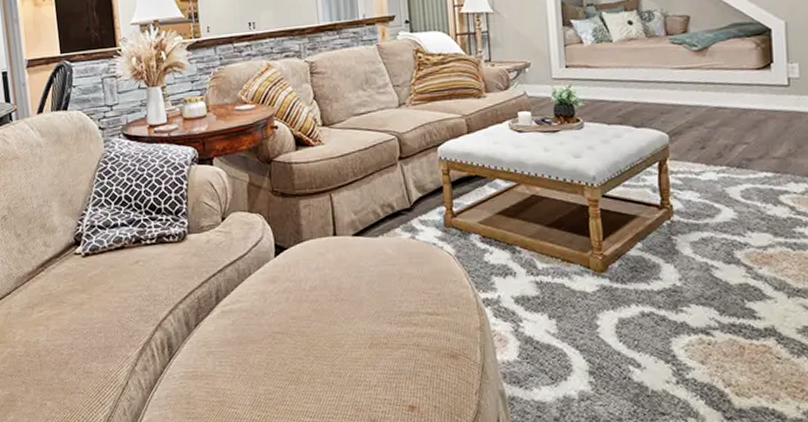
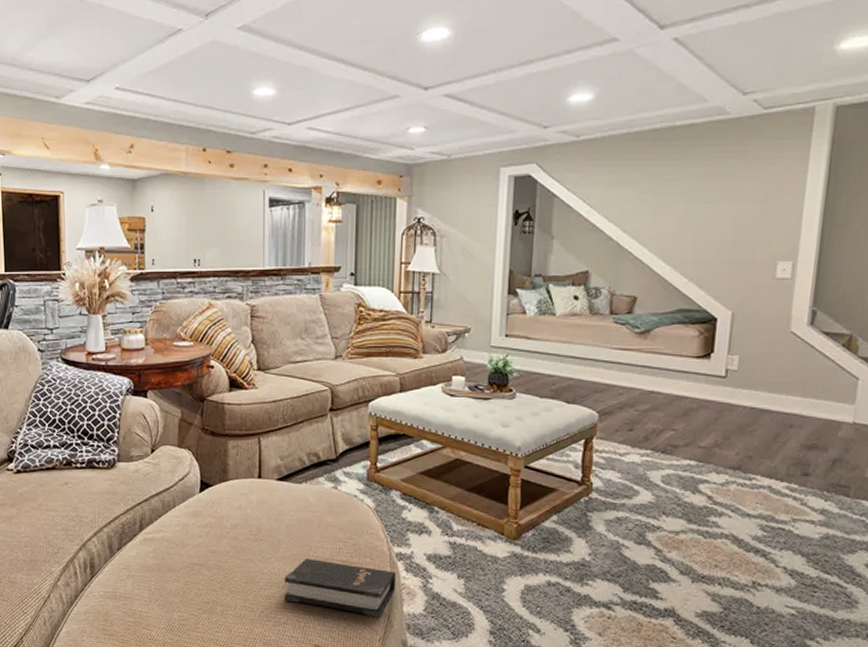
hardback book: none [370,314,486,369] -> present [284,558,396,618]

